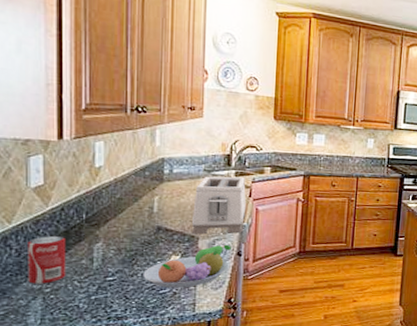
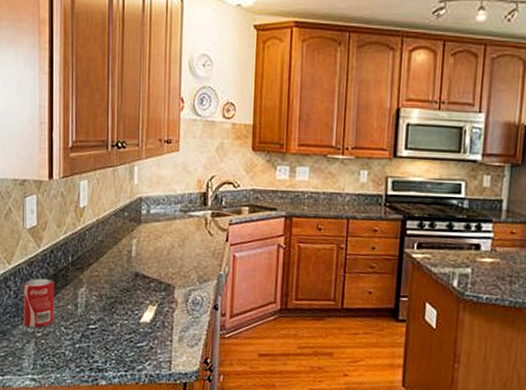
fruit bowl: present [143,244,231,288] -> none [122,295,208,343]
toaster: present [191,176,247,235] -> none [167,217,223,284]

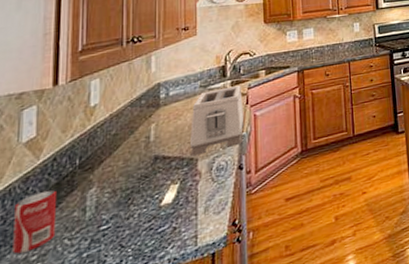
toaster: none [167,217,223,284] -> present [189,85,245,157]

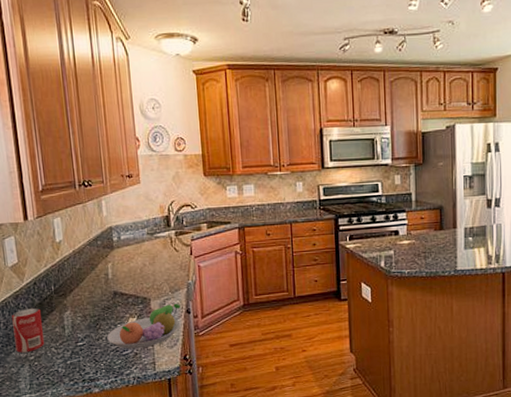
fruit bowl: none [140,159,232,225] -> present [107,303,181,349]
toaster: present [189,85,245,157] -> none [142,236,190,296]

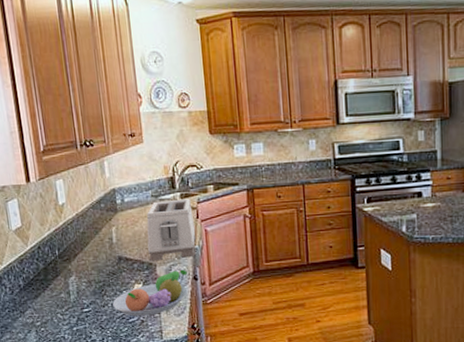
beverage can: present [12,307,45,353] -> none [17,272,51,318]
toaster: none [142,236,190,296] -> present [146,198,197,262]

